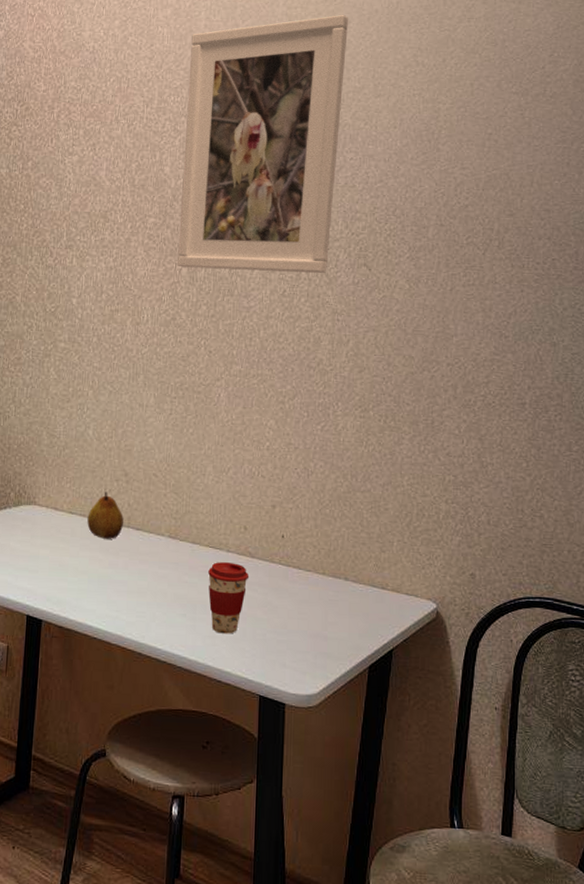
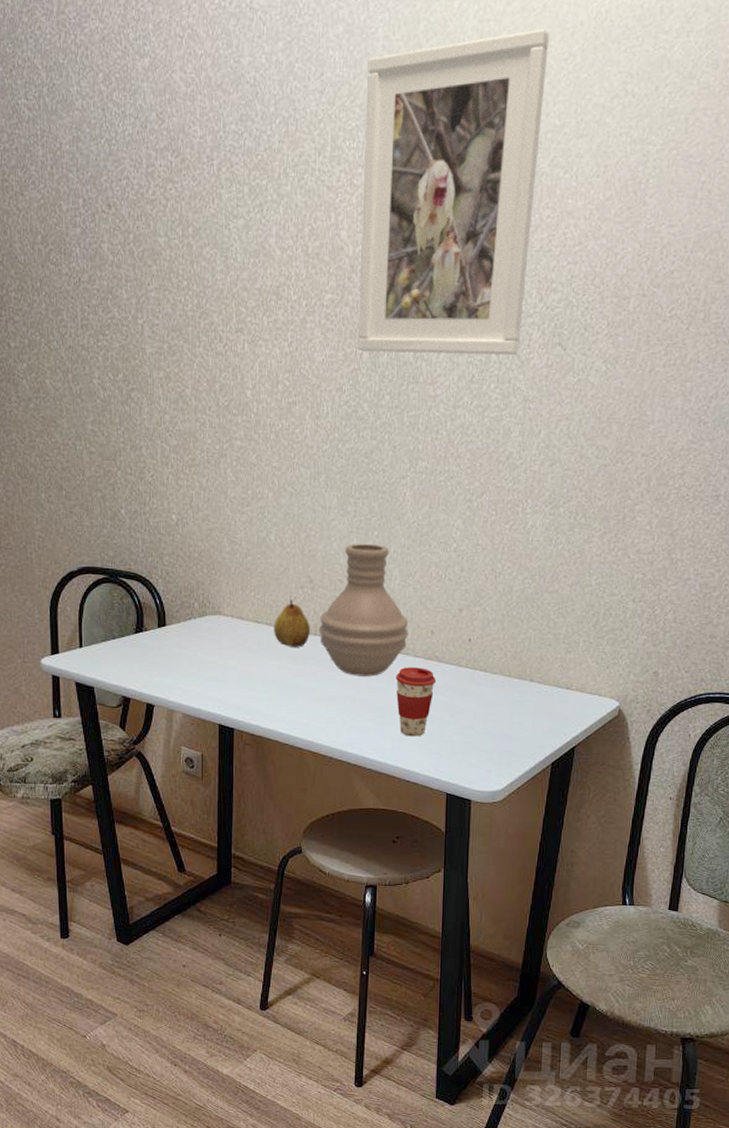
vase: none [132,439,222,571] -> present [319,543,409,676]

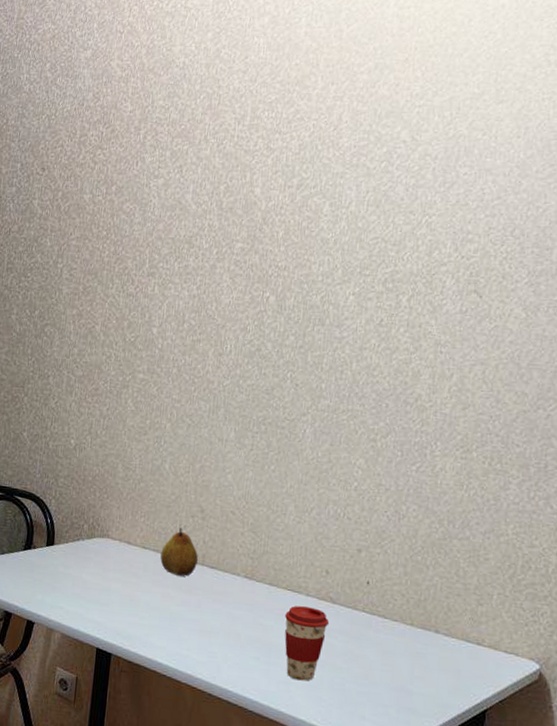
vase: present [319,543,409,676] -> none [206,476,302,613]
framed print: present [358,28,549,355] -> none [265,11,469,301]

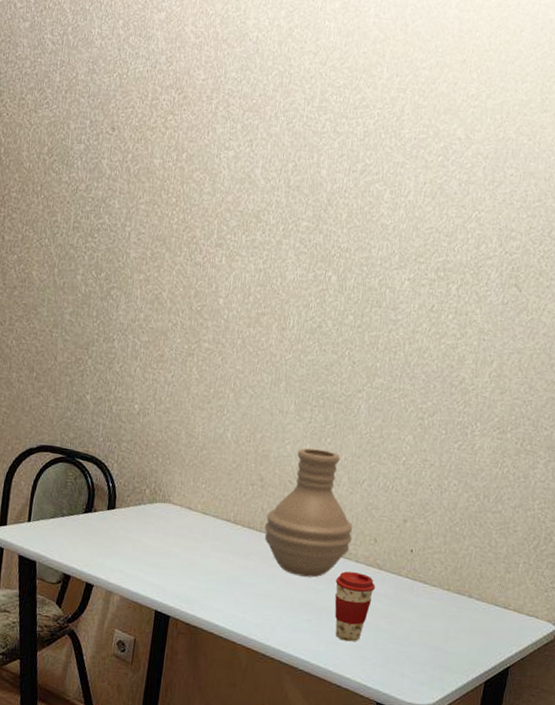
fruit: present [160,527,198,577] -> none [220,495,256,542]
vase: none [206,476,302,613] -> present [264,448,353,578]

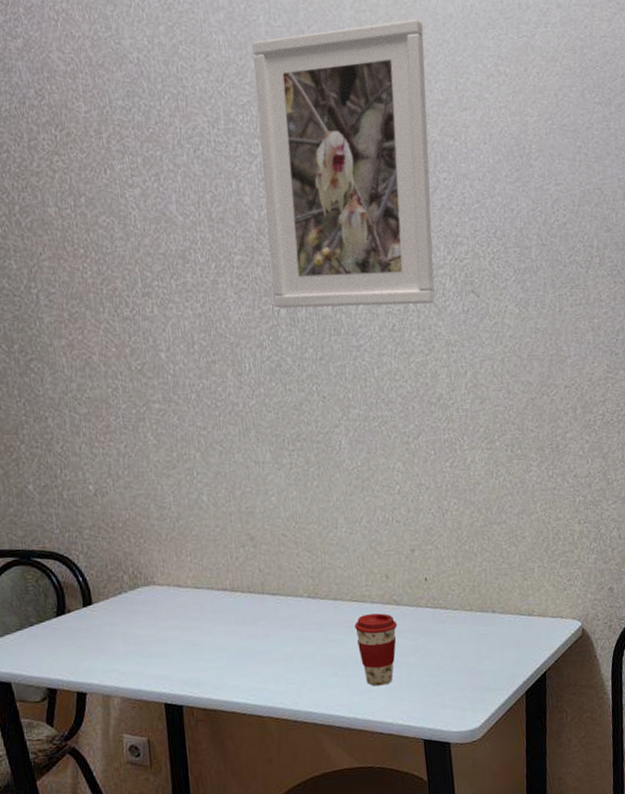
vase: present [264,448,353,578] -> none [266,494,362,631]
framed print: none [327,21,521,291] -> present [252,19,435,308]

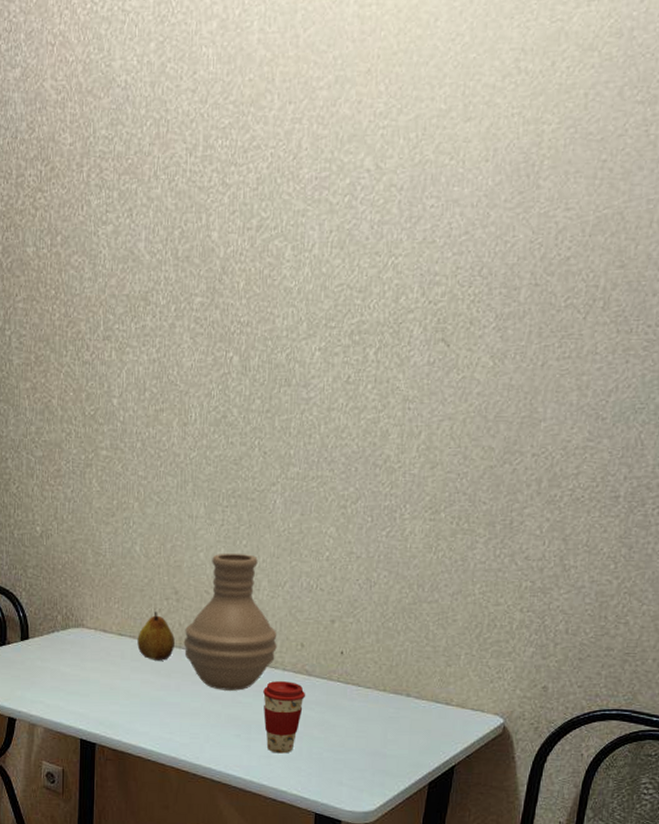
fruit: none [216,559,257,610] -> present [137,611,175,661]
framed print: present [252,19,435,308] -> none [228,9,435,355]
vase: none [266,494,362,631] -> present [183,553,277,691]

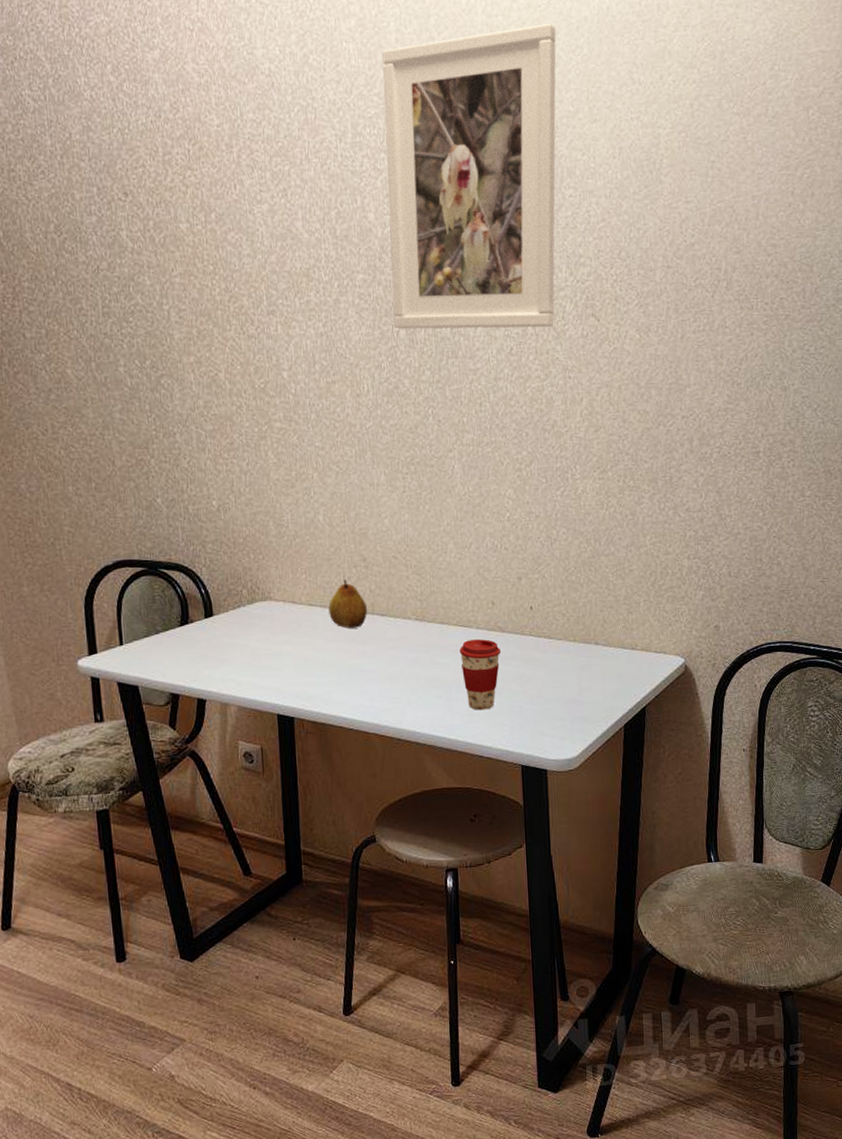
vase: present [183,553,277,691] -> none [376,518,469,653]
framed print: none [228,9,435,355] -> present [382,23,556,329]

